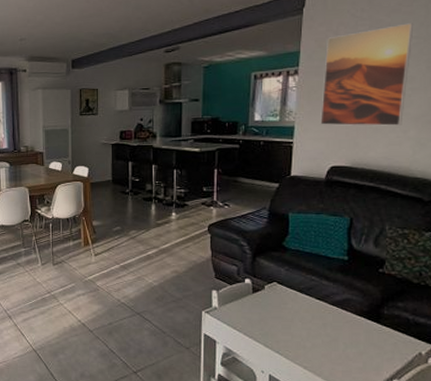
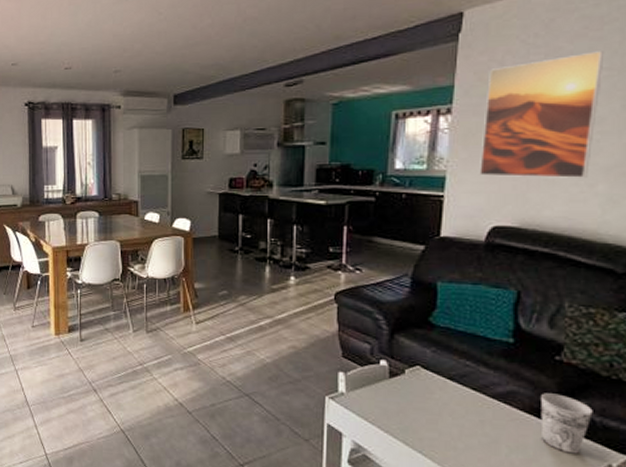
cup: none [369,299,407,346] -> present [540,393,593,454]

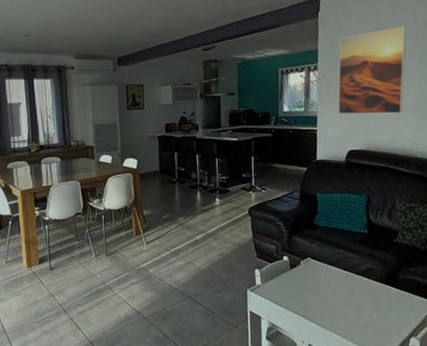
cup: present [540,393,593,454] -> none [387,266,418,307]

